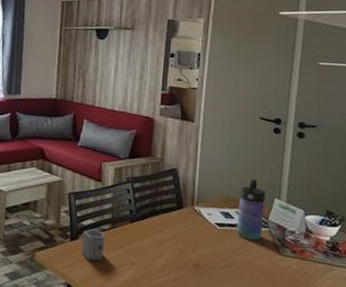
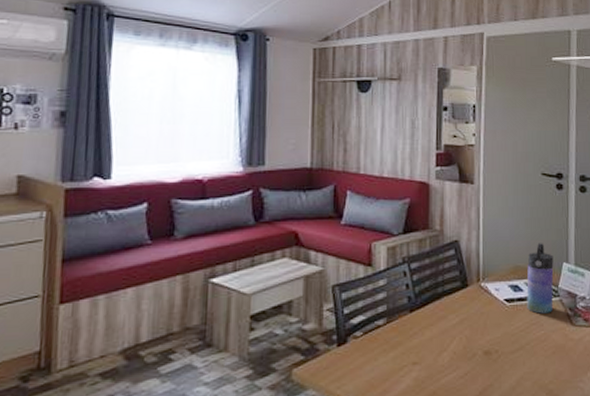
cup: present [81,228,106,261] -> none [352,326,380,368]

